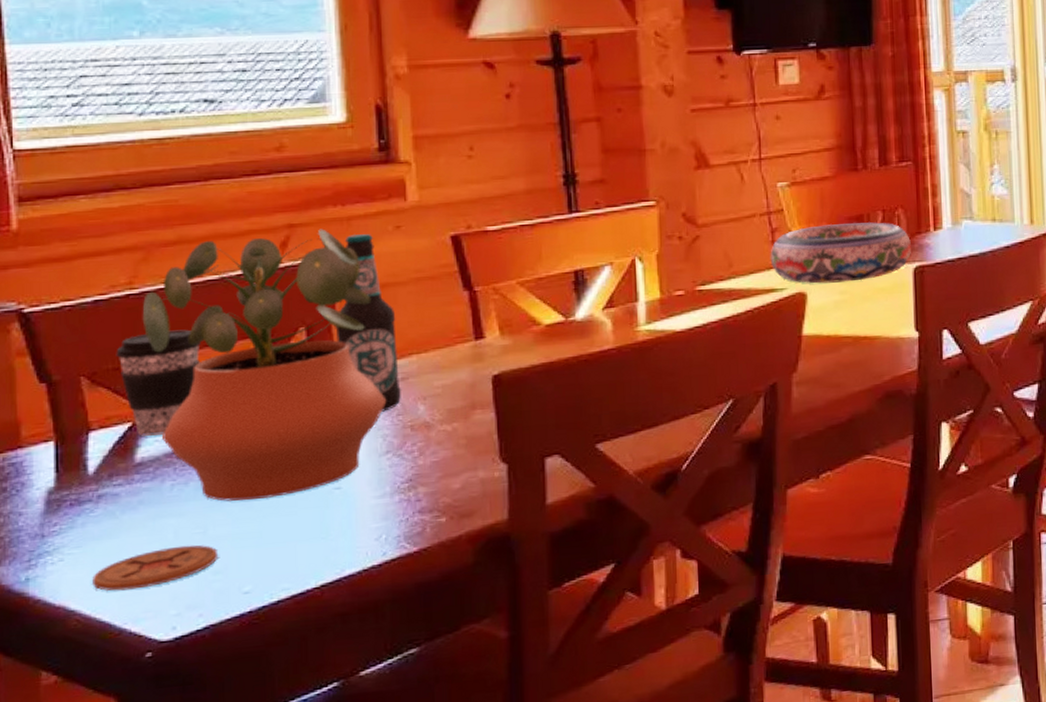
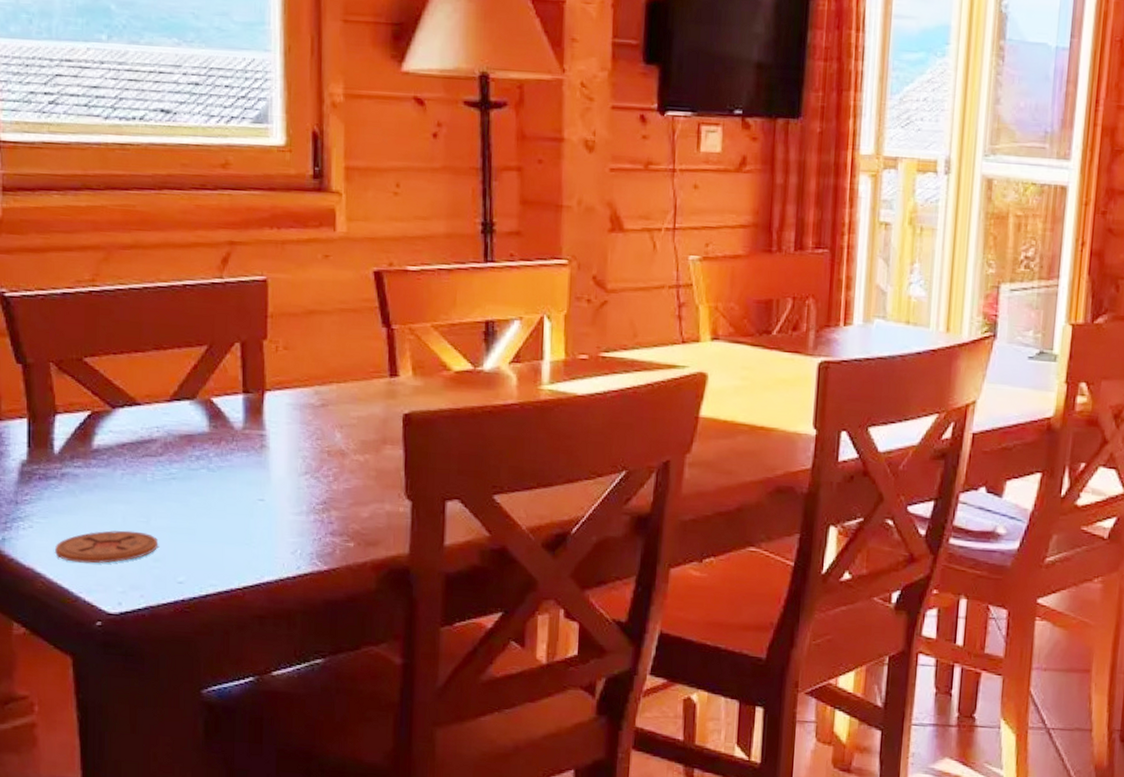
coffee cup: present [116,329,201,436] -> none [79,330,150,427]
potted plant: present [142,229,386,501] -> none [102,248,307,500]
bottle: present [335,234,402,412] -> none [266,259,322,434]
bowl: present [770,222,912,284] -> none [674,305,819,369]

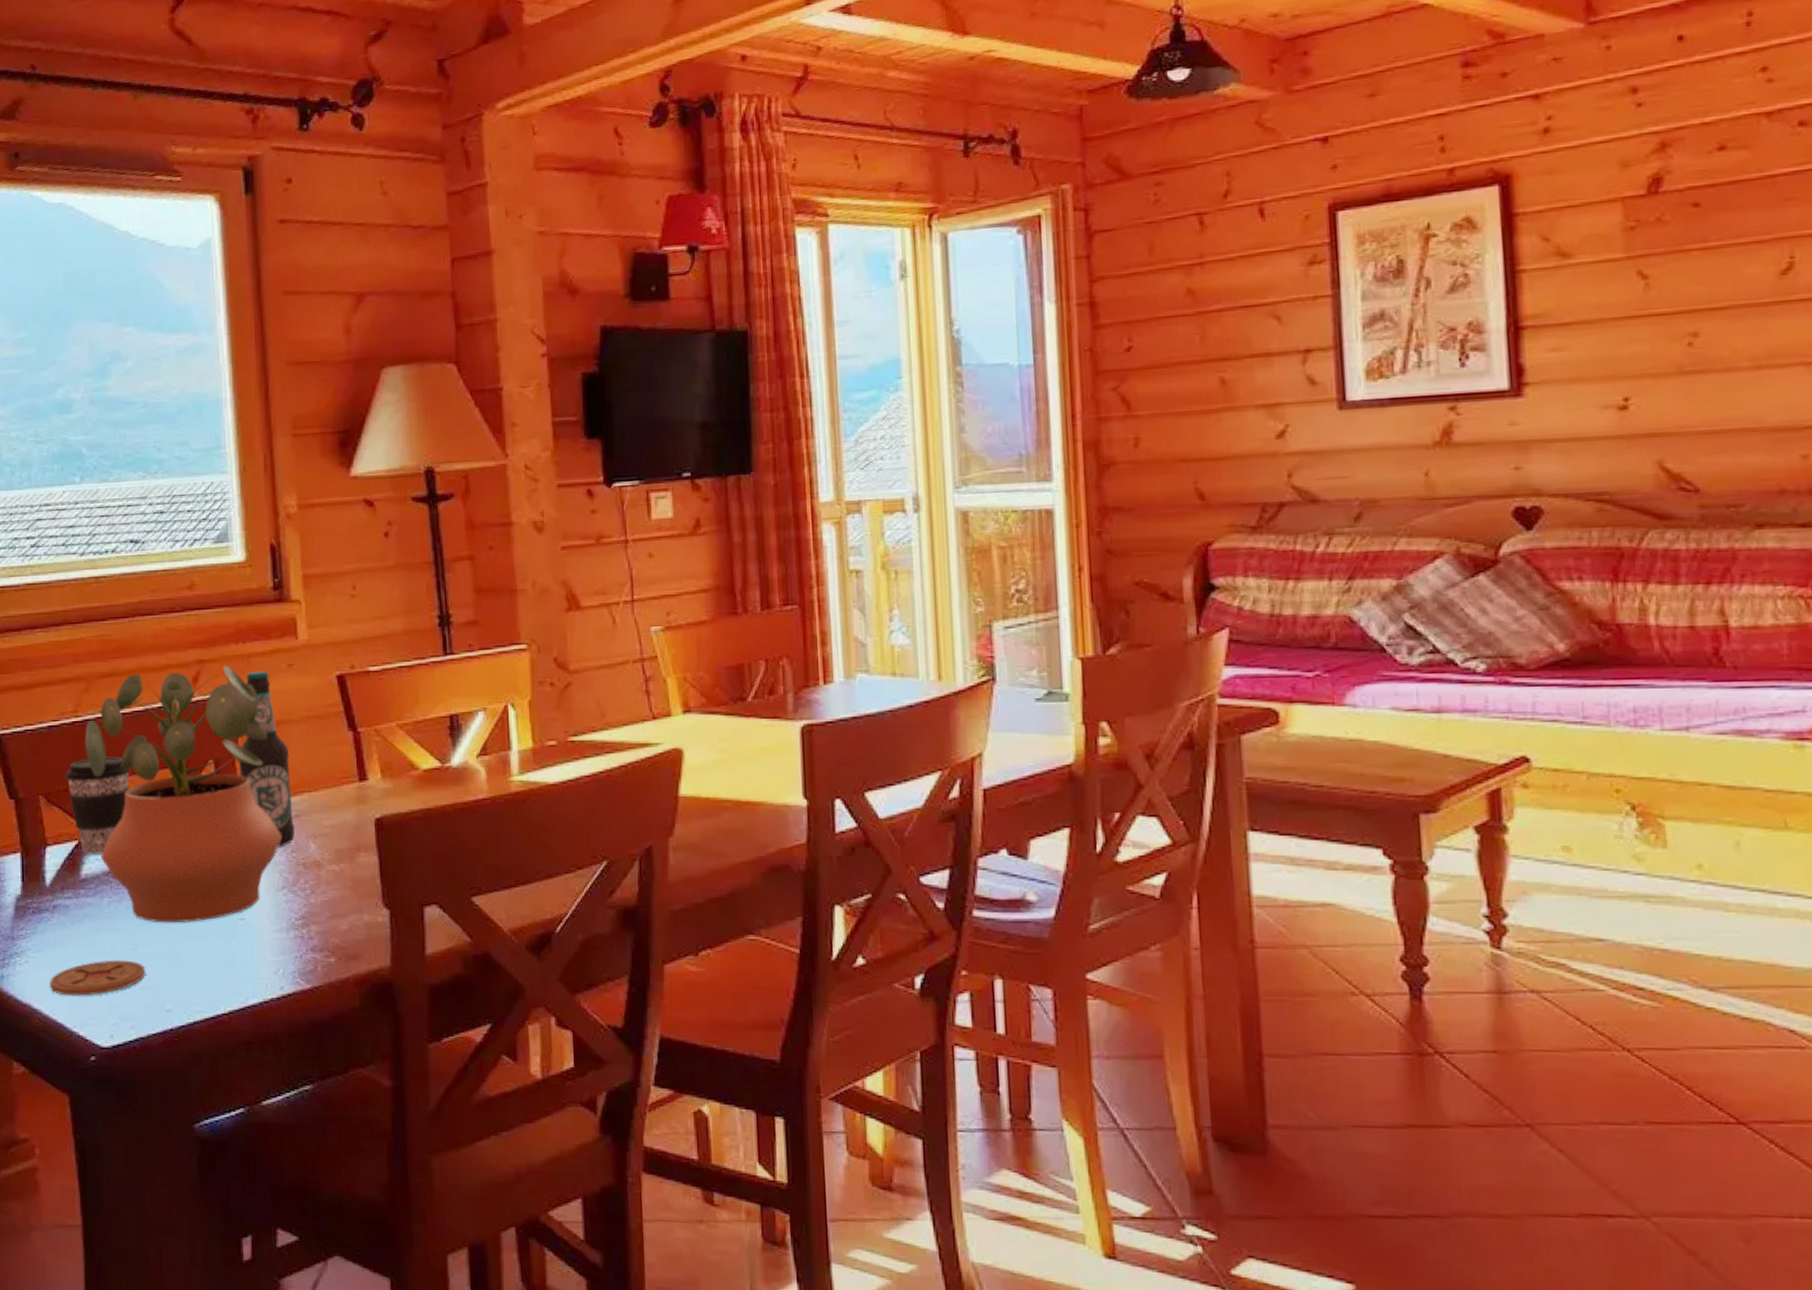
coffee cup: none [79,330,150,427] -> present [65,757,130,854]
potted plant: none [102,248,307,500] -> present [85,665,281,923]
bottle: none [266,259,322,434] -> present [238,671,296,847]

